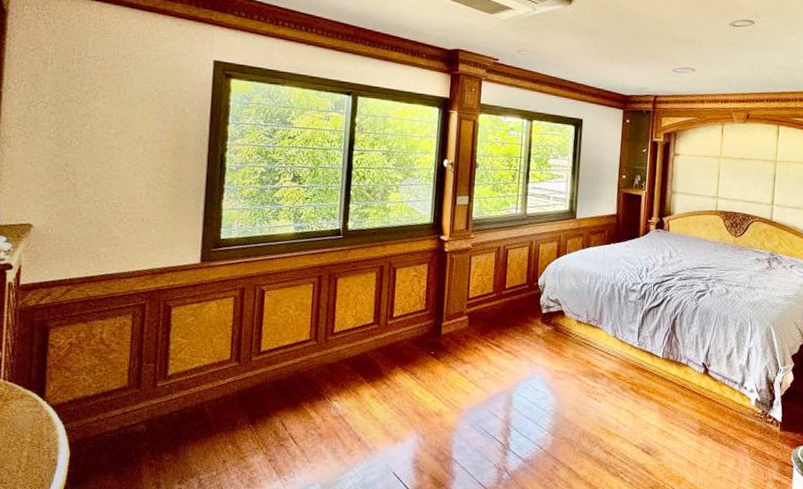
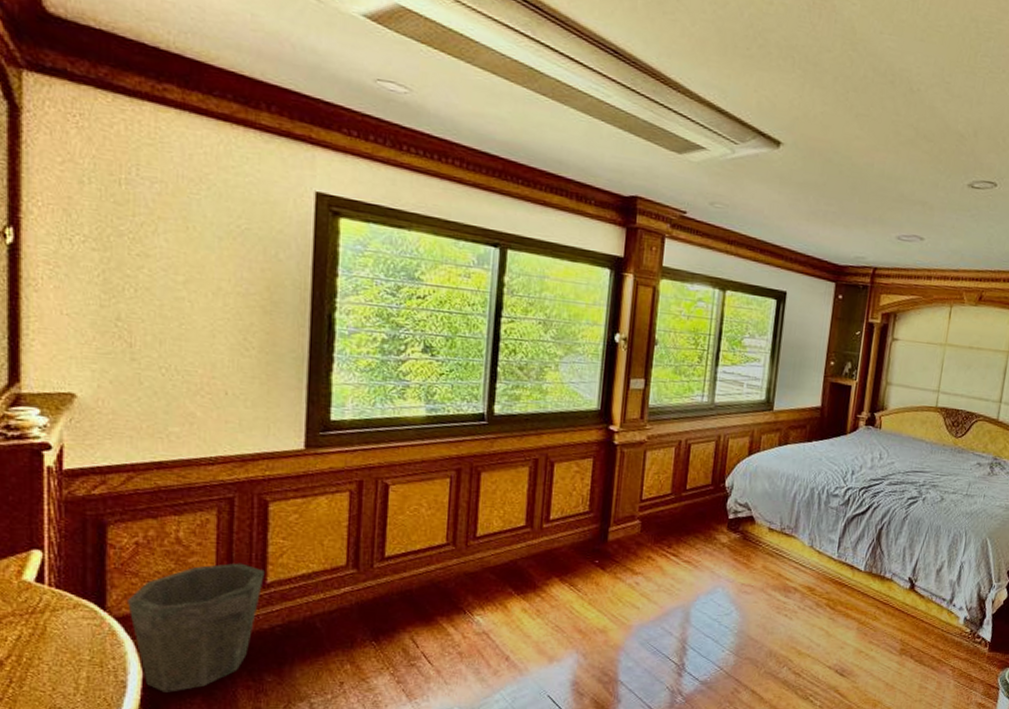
waste bin: none [61,358,167,470] -> present [128,563,264,693]

